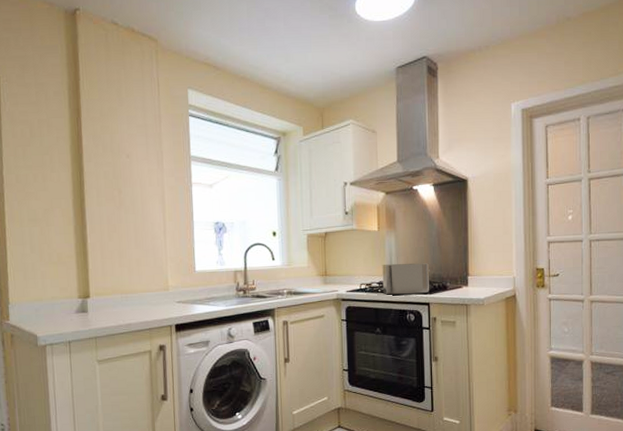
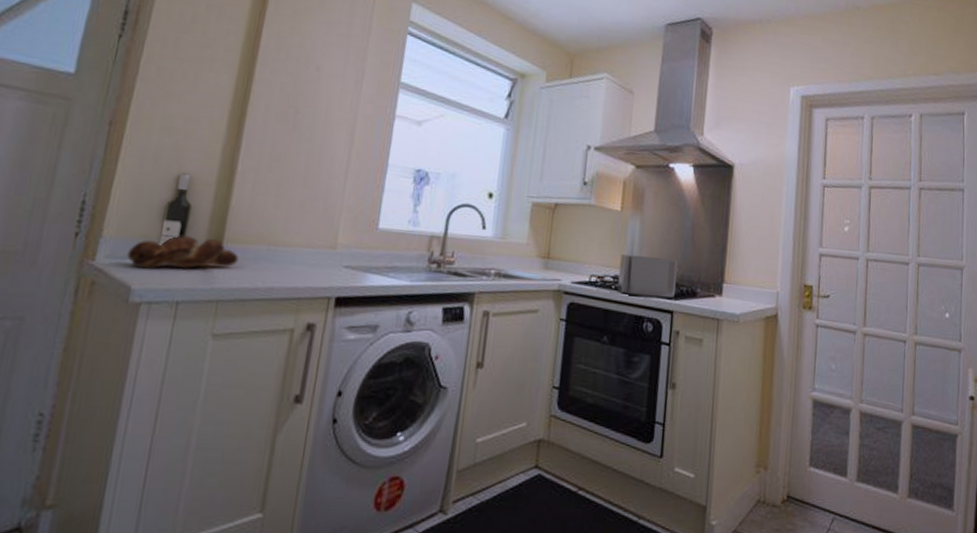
bread loaf: none [29,294,103,322] -> present [126,235,239,269]
bottle: none [46,250,65,305] -> present [158,173,193,247]

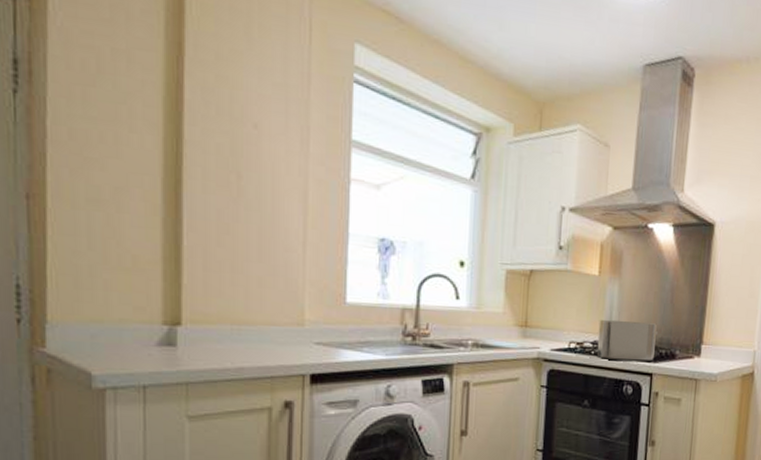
bread loaf: present [126,235,239,269] -> none [79,317,202,354]
bottle: present [158,173,193,247] -> none [111,250,141,330]

